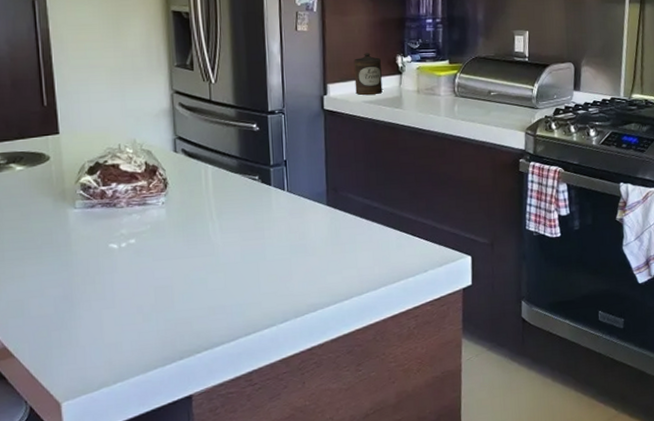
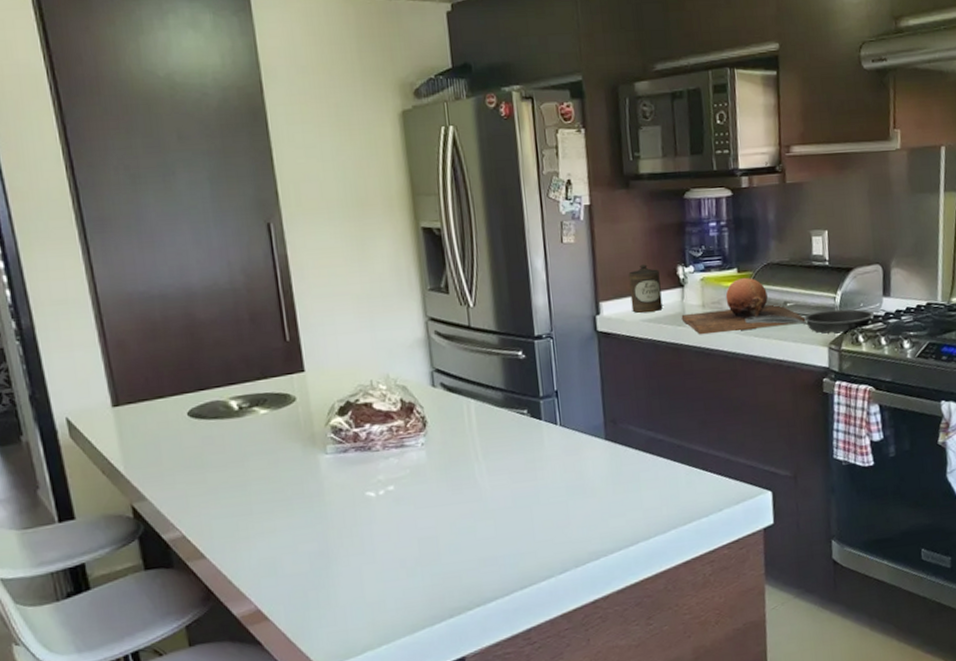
chopping board: none [398,68,507,117] -> present [681,277,806,335]
frying pan: none [454,100,565,121] -> present [745,309,874,334]

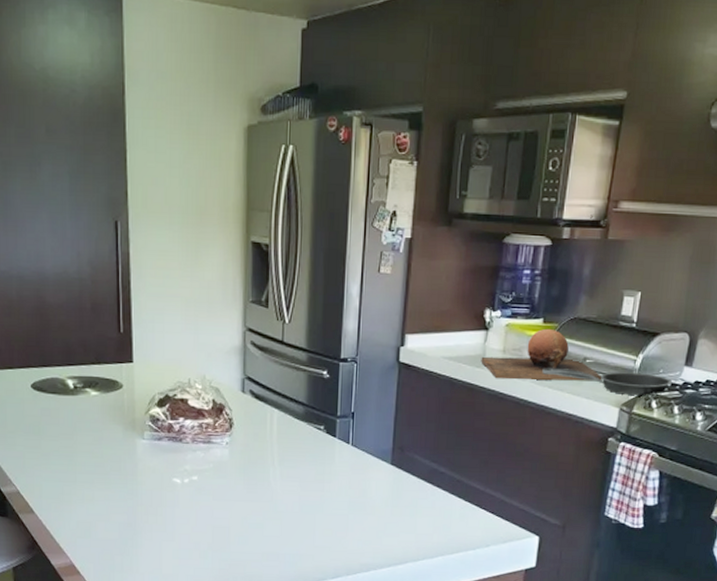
canister: present [628,264,663,313] -> none [435,303,467,350]

